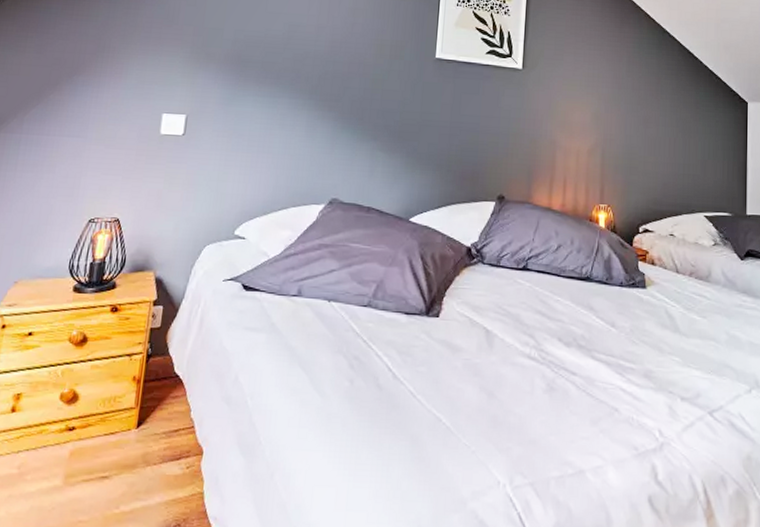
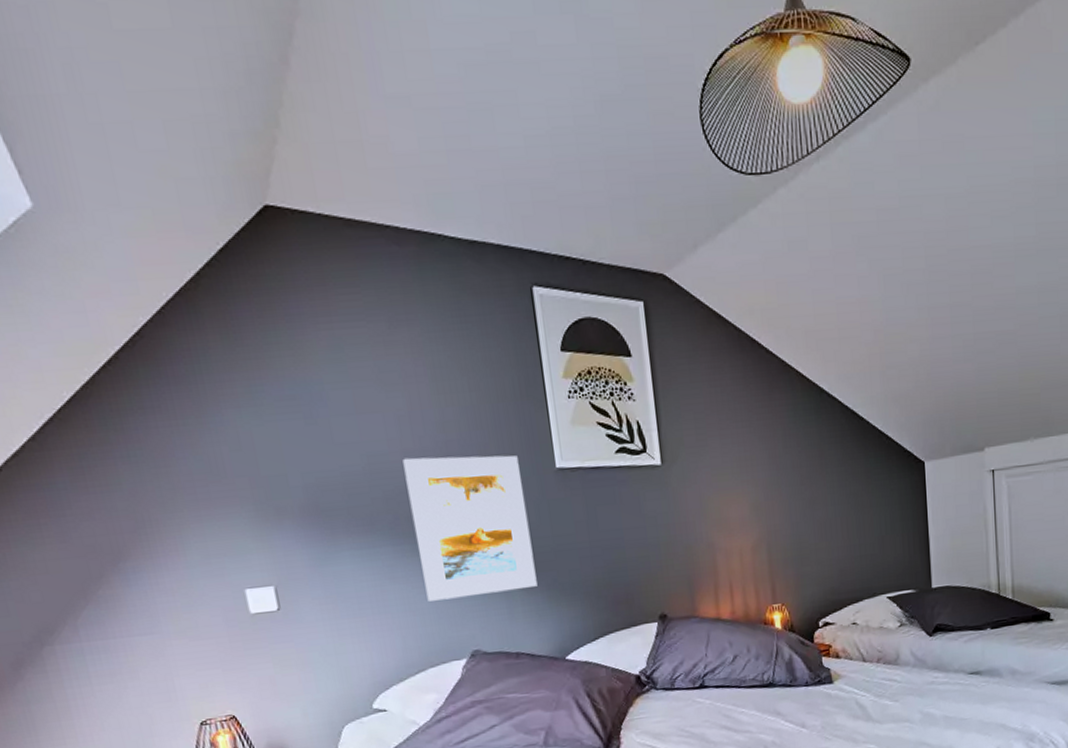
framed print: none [305,31,407,153] -> present [403,455,538,602]

